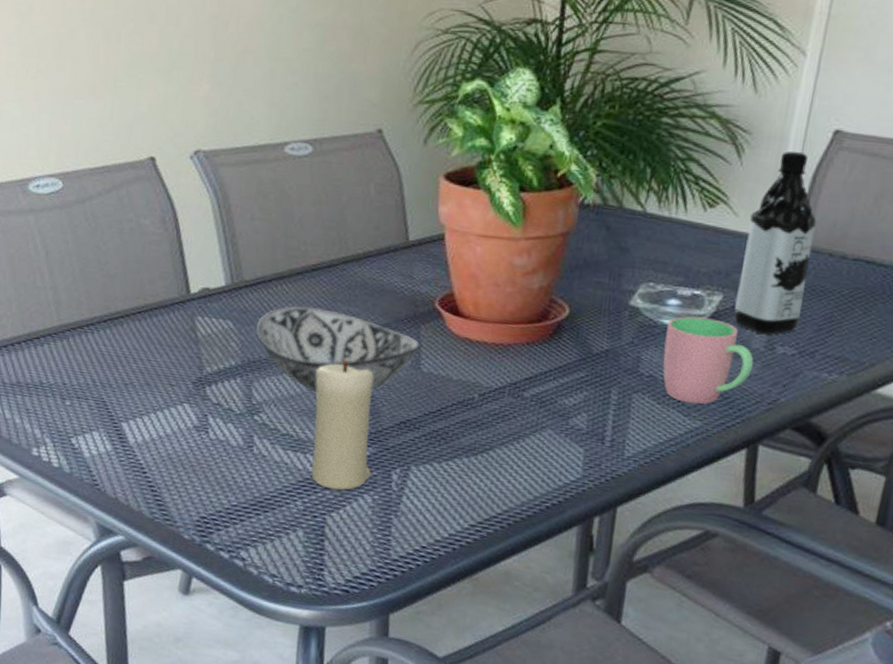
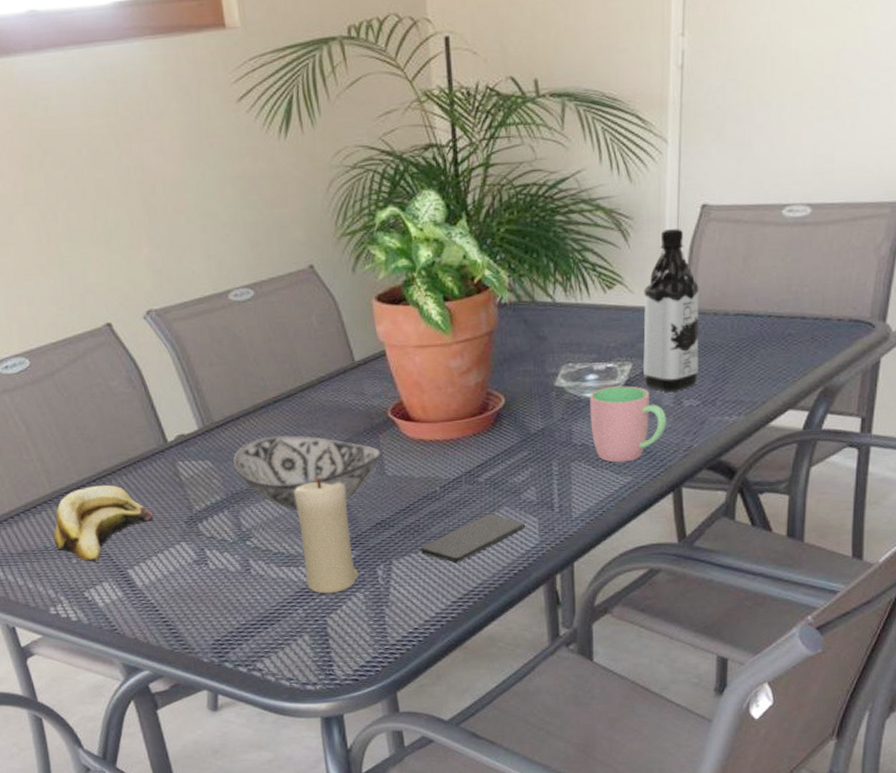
banana: none [50,326,161,409] -> present [53,485,154,562]
smartphone: none [444,434,568,483] -> present [420,514,525,564]

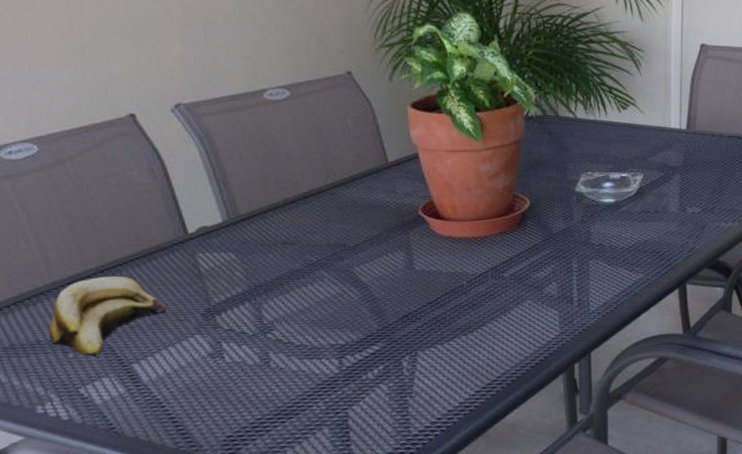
decorative bowl: present [232,434,382,510] -> none [257,228,412,303]
candle: present [294,477,359,594] -> none [321,271,383,386]
smartphone: present [420,514,525,564] -> none [446,307,546,354]
cup: present [590,386,666,463] -> none [606,193,673,261]
water bottle: present [643,229,699,393] -> none [653,62,700,201]

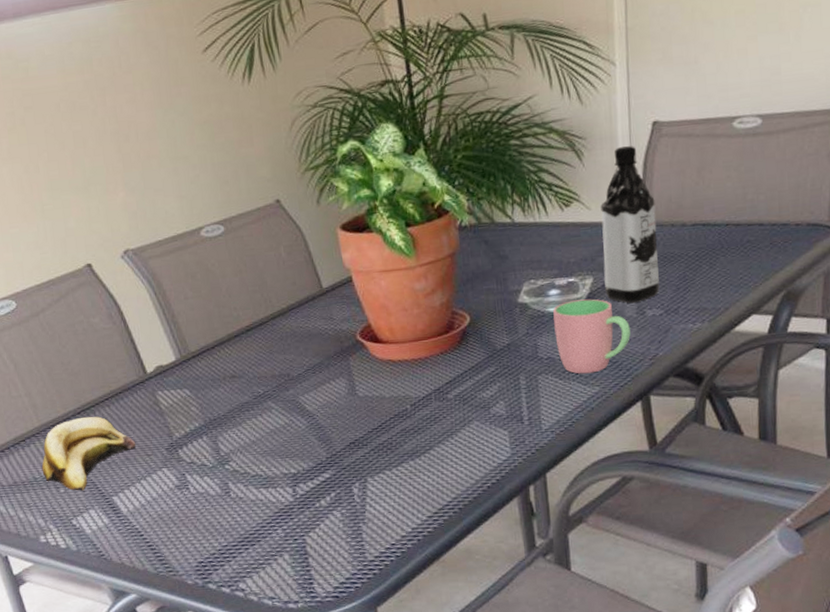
cup: none [606,193,673,261] -> present [553,299,631,374]
water bottle: none [653,62,700,201] -> present [600,146,660,304]

